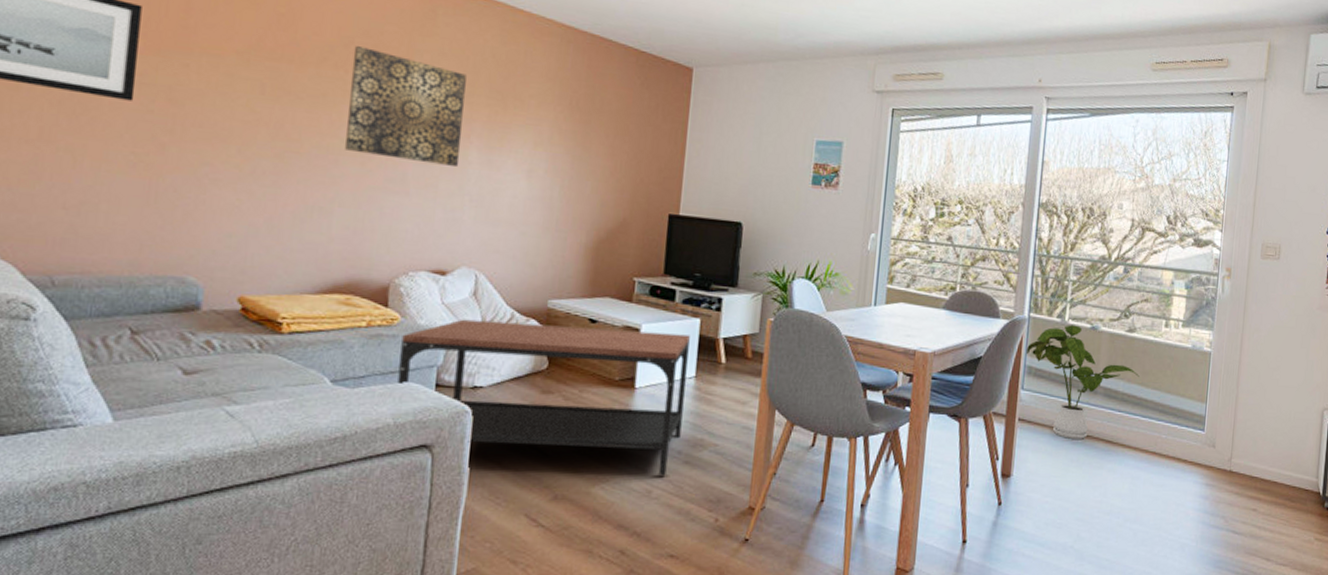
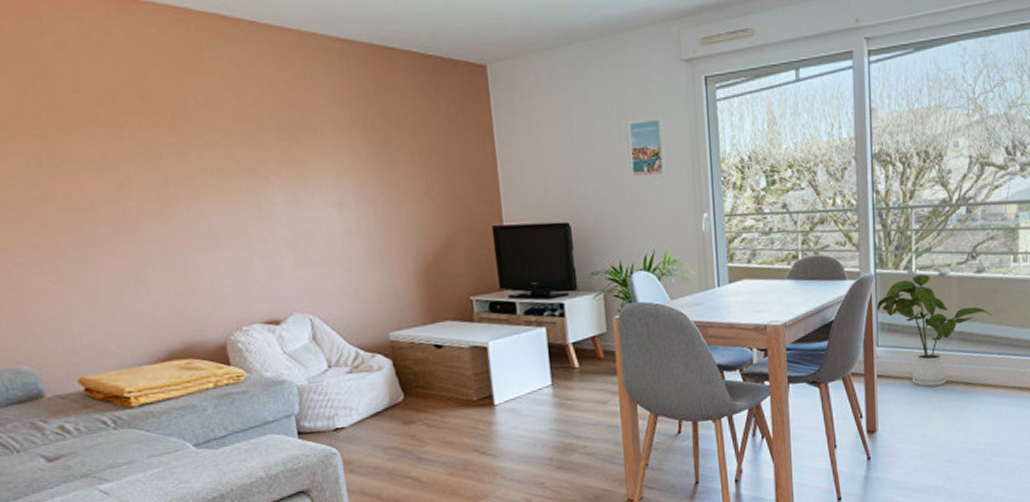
wall art: present [345,46,466,166] -> none [121,97,265,213]
coffee table: present [398,319,690,476] -> none [252,345,549,484]

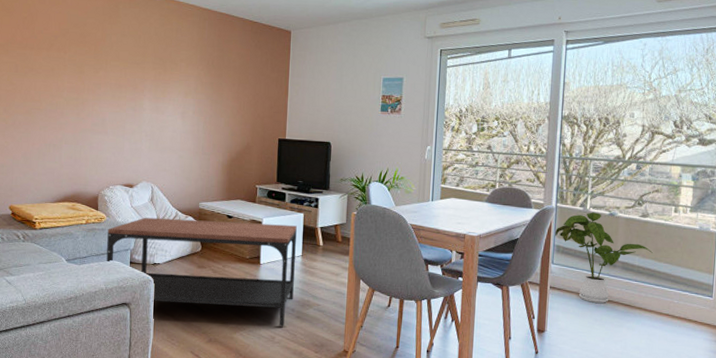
coffee table: none [252,345,549,484] -> present [106,217,297,327]

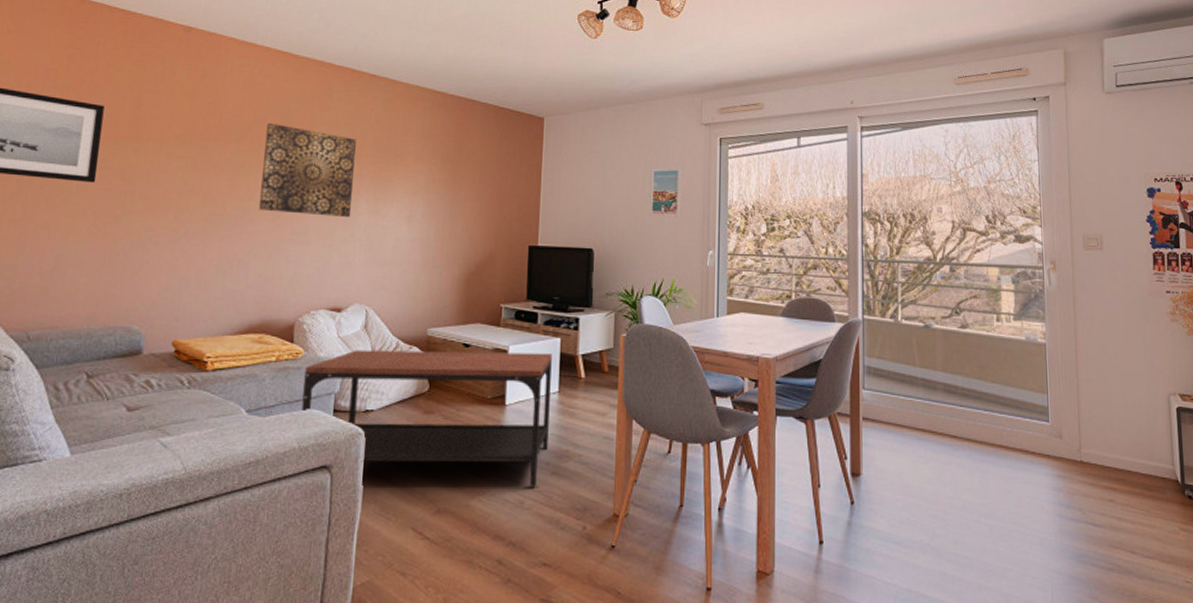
wall art: none [67,35,139,112] -> present [259,123,356,217]
house plant: present [555,212,653,303] -> none [864,324,977,435]

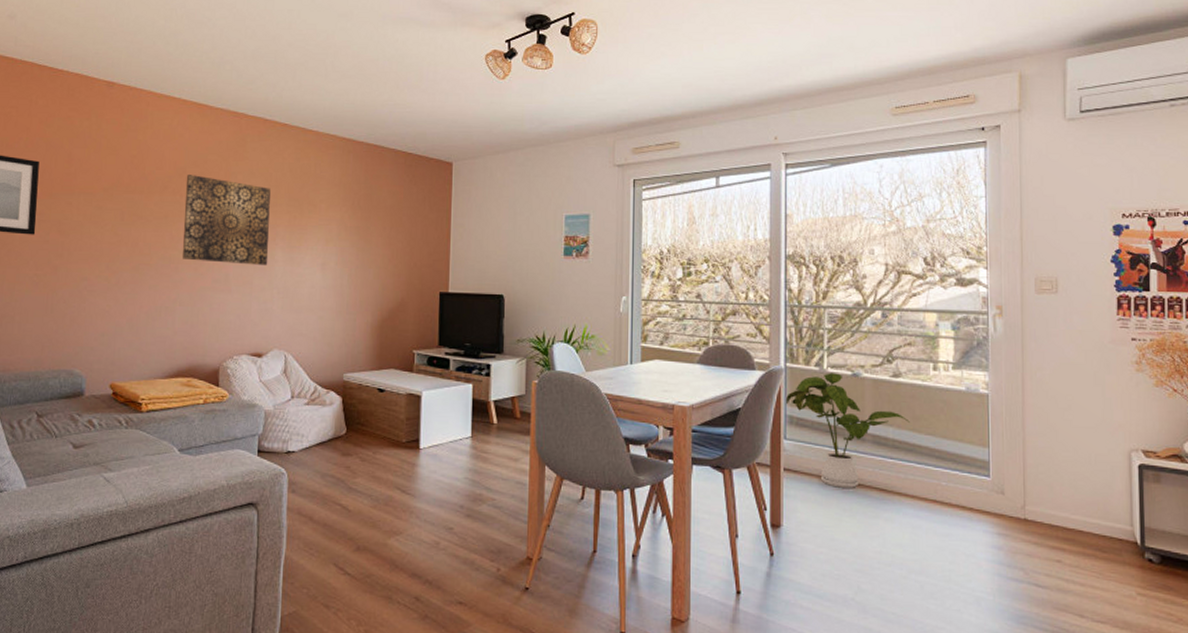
coffee table: present [302,350,552,487] -> none [229,393,464,529]
house plant: none [864,324,977,435] -> present [786,373,910,488]

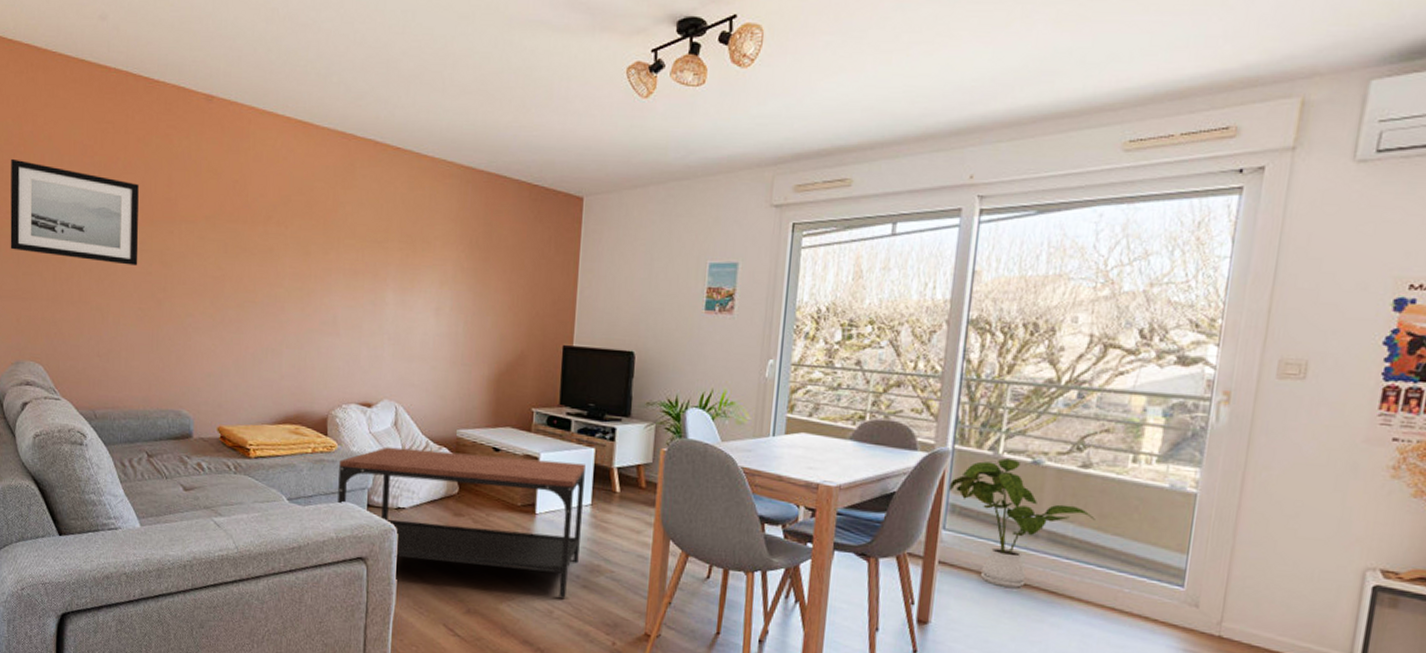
wall art: present [183,175,271,265] -> none [288,204,381,308]
coffee table: none [229,393,464,529] -> present [338,446,585,598]

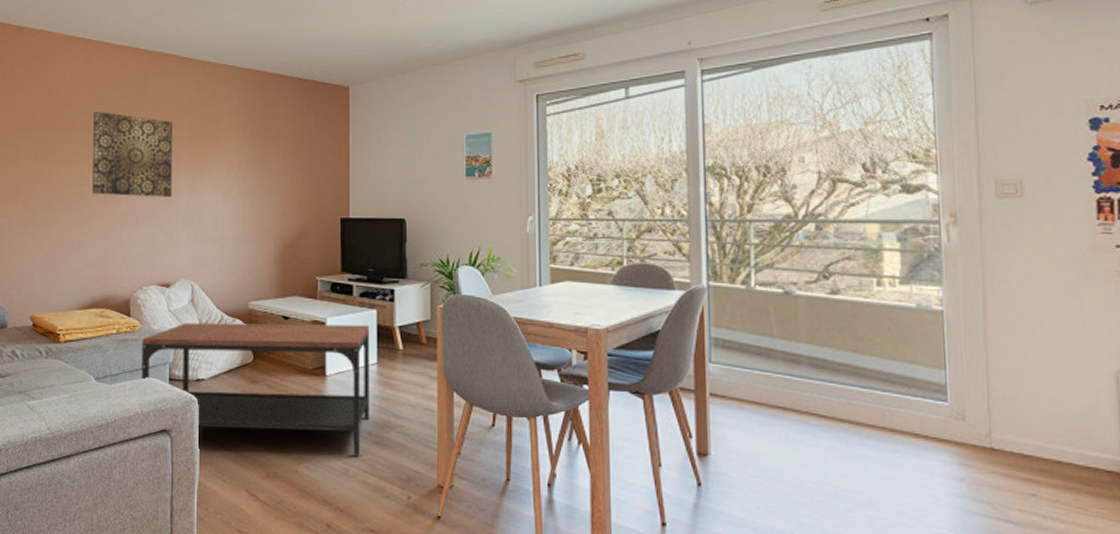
wall art: none [288,204,381,308] -> present [92,112,173,197]
house plant: present [950,458,1095,588] -> none [710,291,852,414]

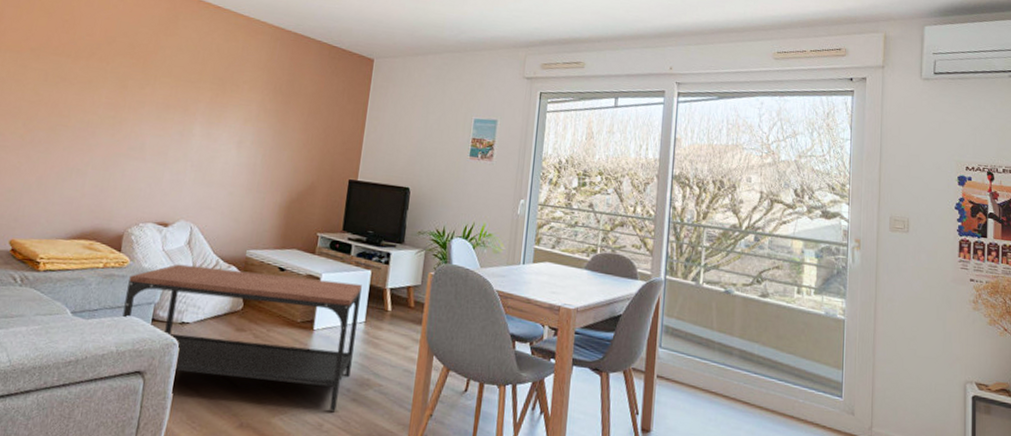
wall art: present [92,112,173,197] -> none [101,44,197,138]

